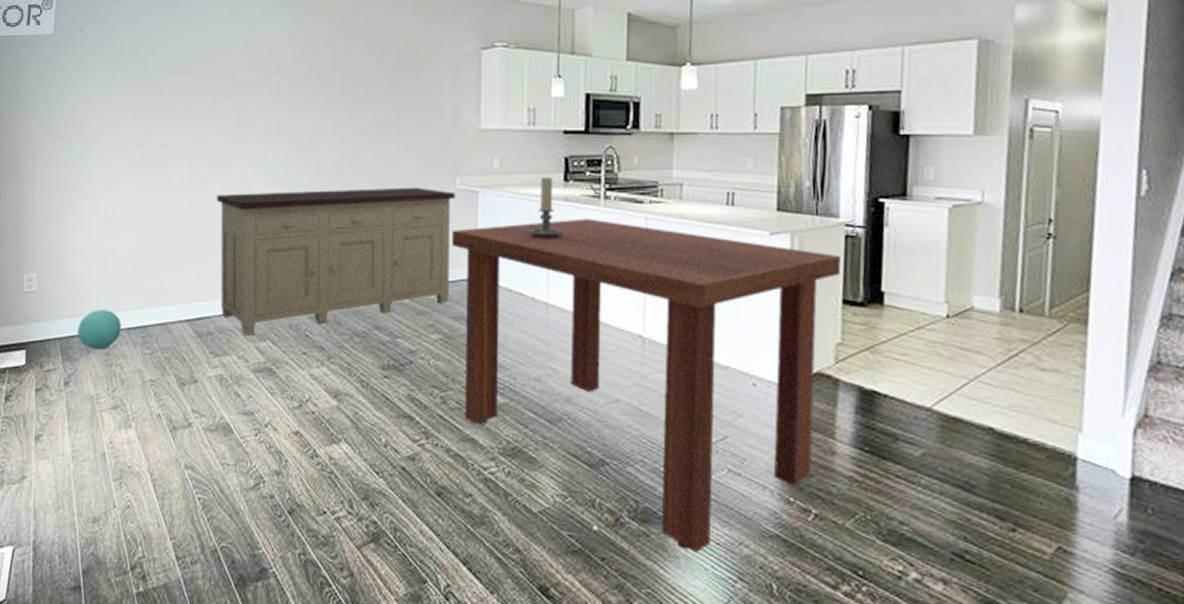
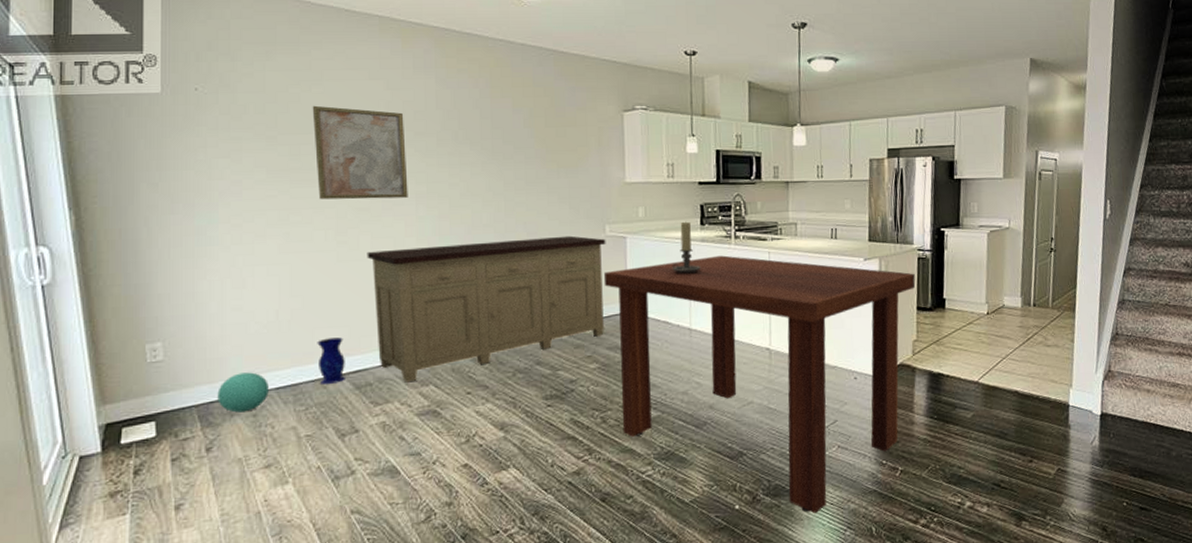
vase: none [165,281,190,329] -> present [317,337,345,384]
wall art: none [177,45,259,140] -> present [312,105,408,200]

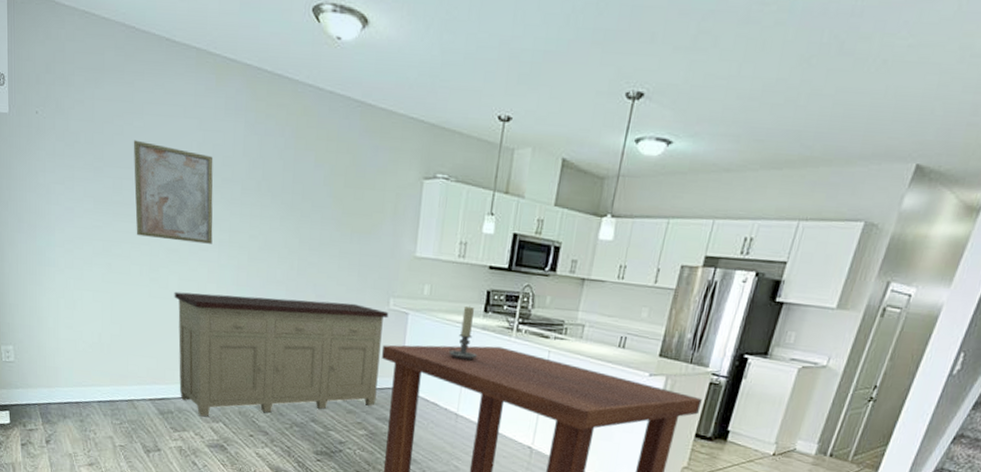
ball: present [217,372,269,413] -> none [54,383,92,417]
vase: present [317,337,345,384] -> none [130,365,152,406]

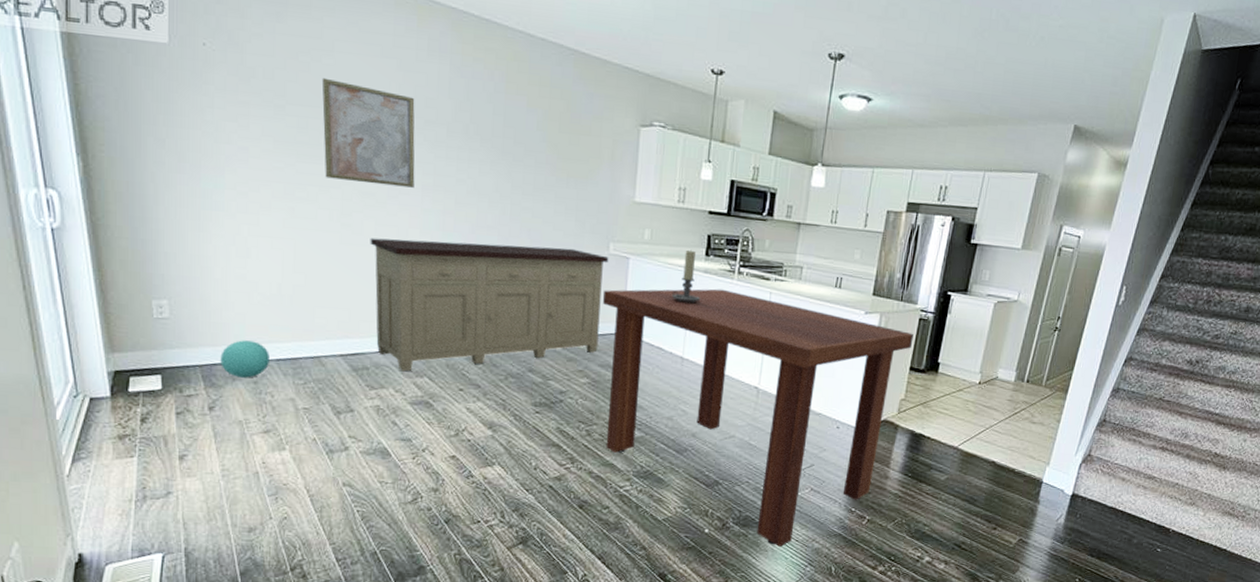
ball: none [54,383,92,417] -> present [220,340,269,378]

